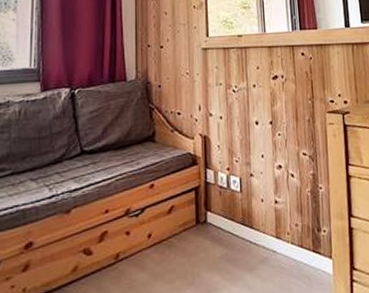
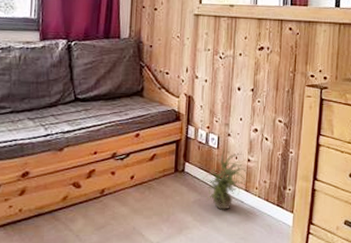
potted plant: none [228,192,278,264] -> present [203,149,249,210]

